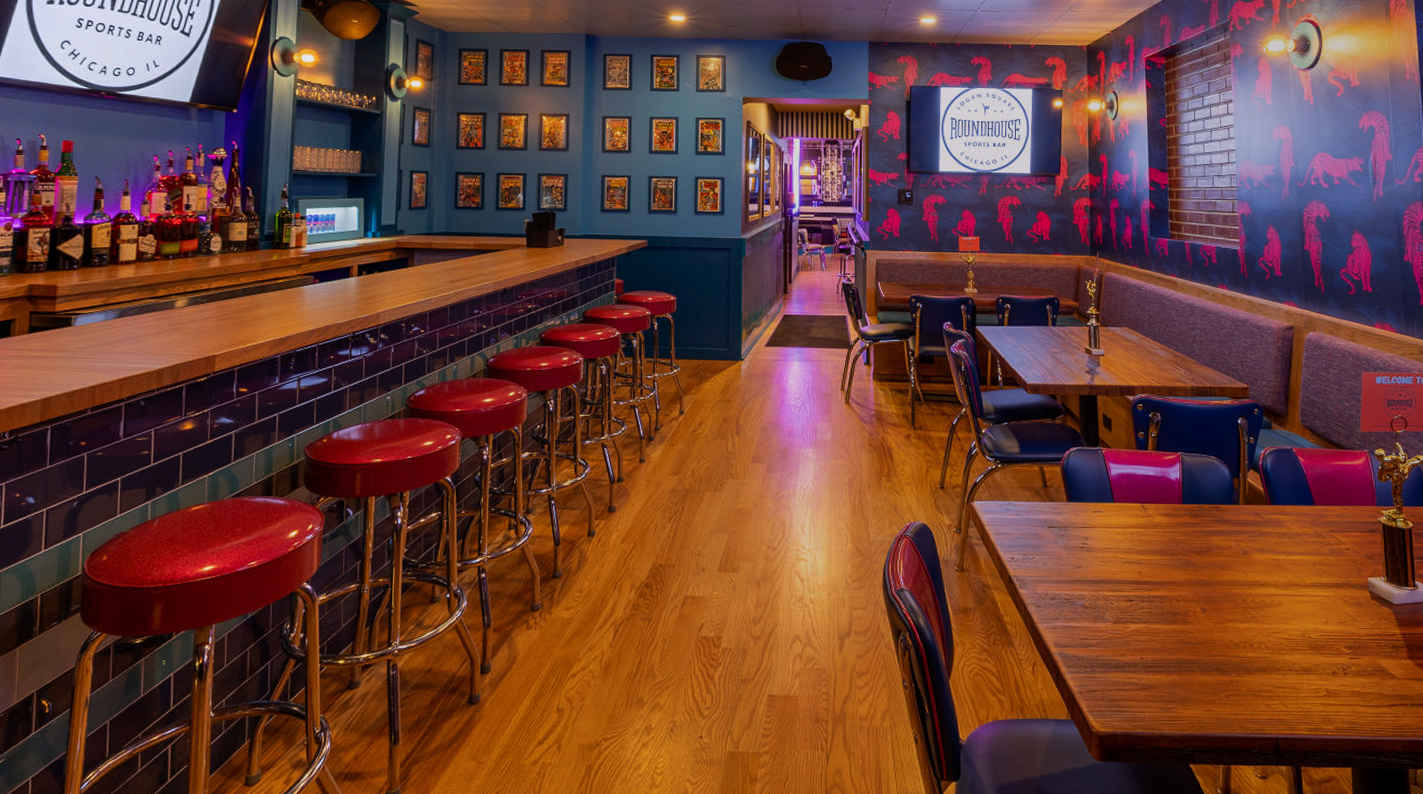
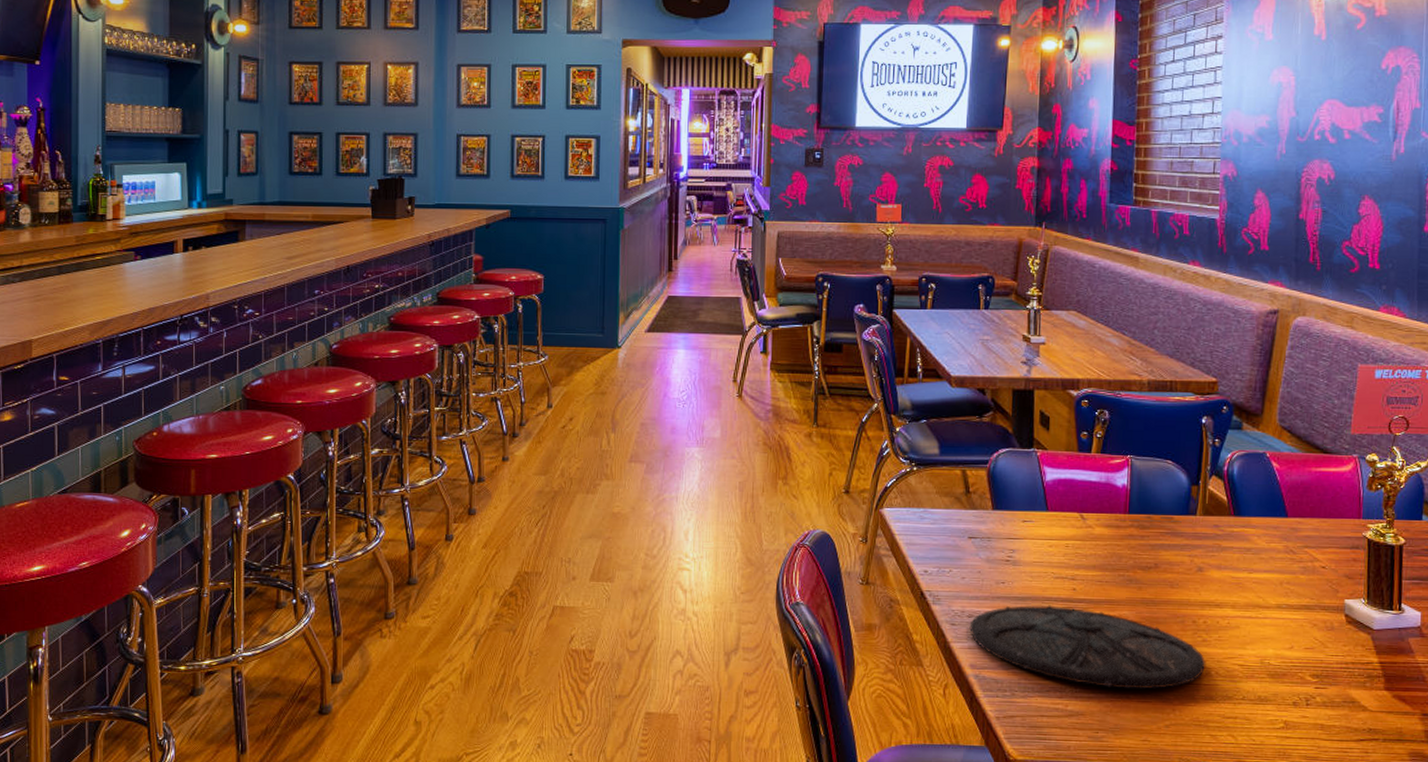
plate: none [1052,587,1257,662] -> present [969,605,1206,689]

